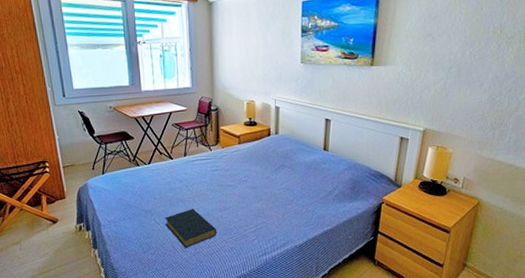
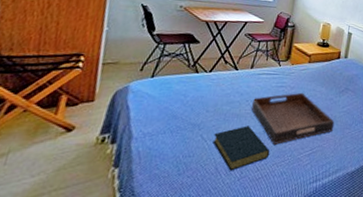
serving tray: none [192,173,275,224] -> present [251,92,335,145]

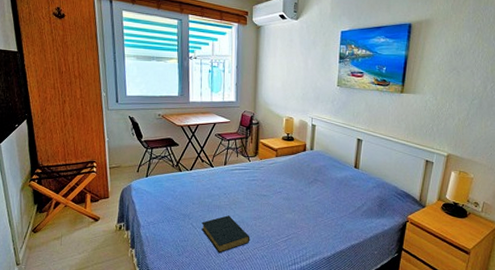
serving tray: present [251,92,335,145] -> none [230,185,307,232]

